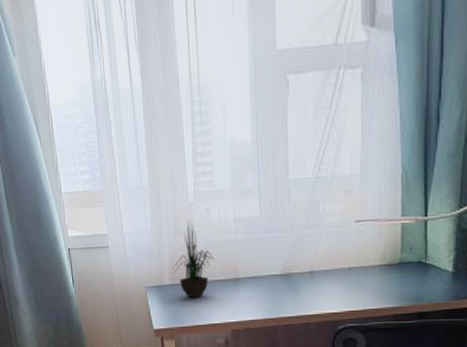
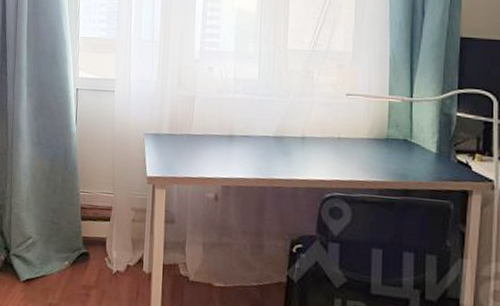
potted plant: present [172,220,214,299] -> none [172,75,212,150]

